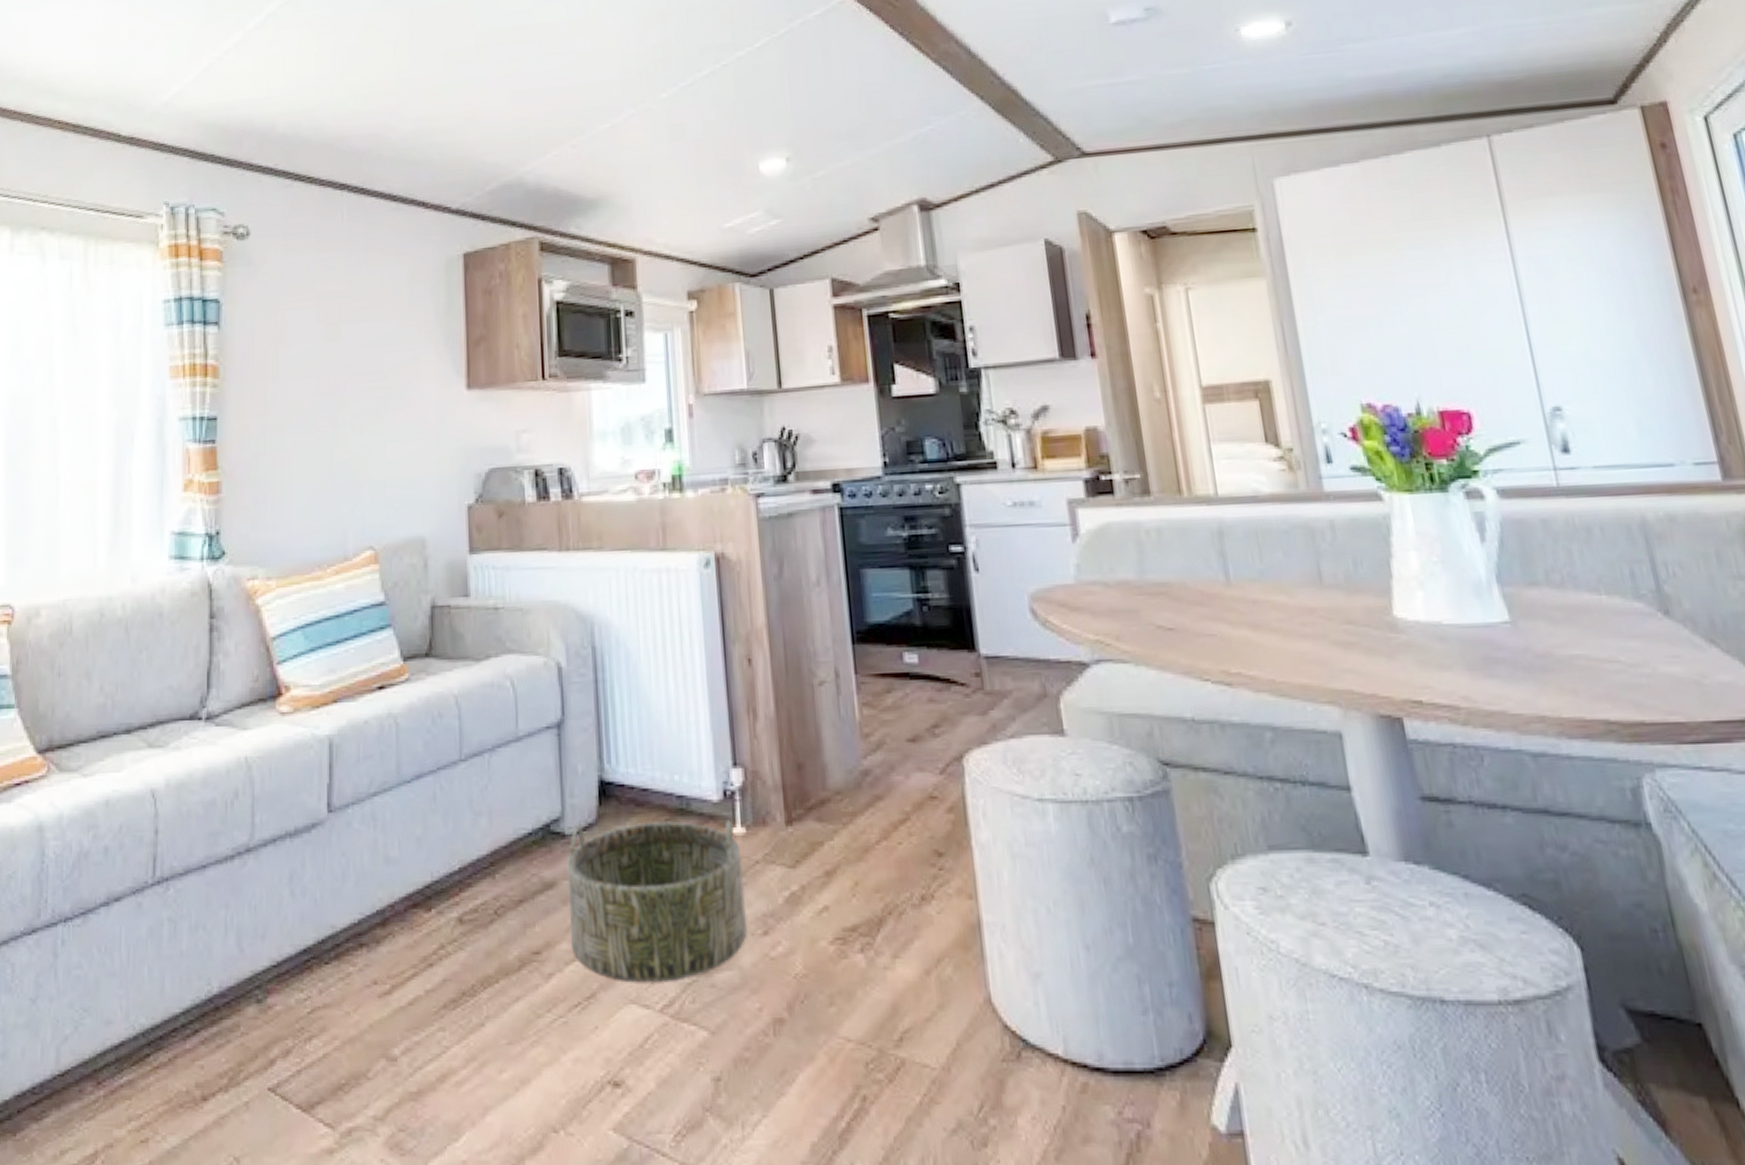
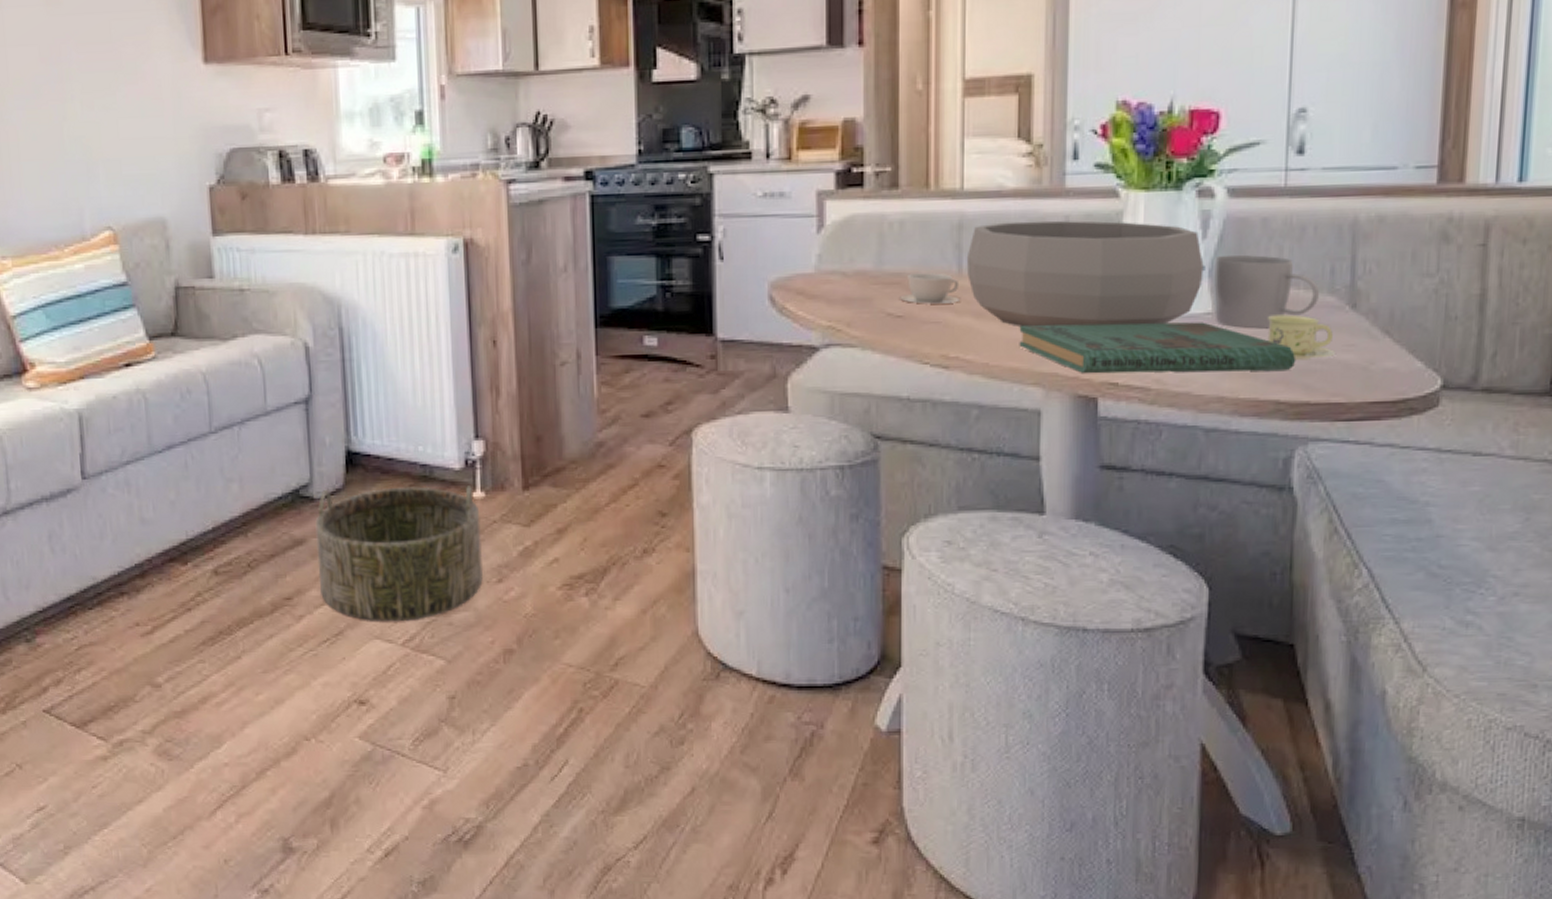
teacup: none [1168,582,1232,616] -> present [900,273,960,304]
decorative bowl: none [1232,525,1492,640] -> present [966,220,1204,327]
book: none [1301,632,1618,690] -> present [1019,322,1296,374]
mug: none [1498,558,1625,639] -> present [1212,254,1319,329]
cup and saucer: none [1573,622,1661,674] -> present [1267,314,1336,361]

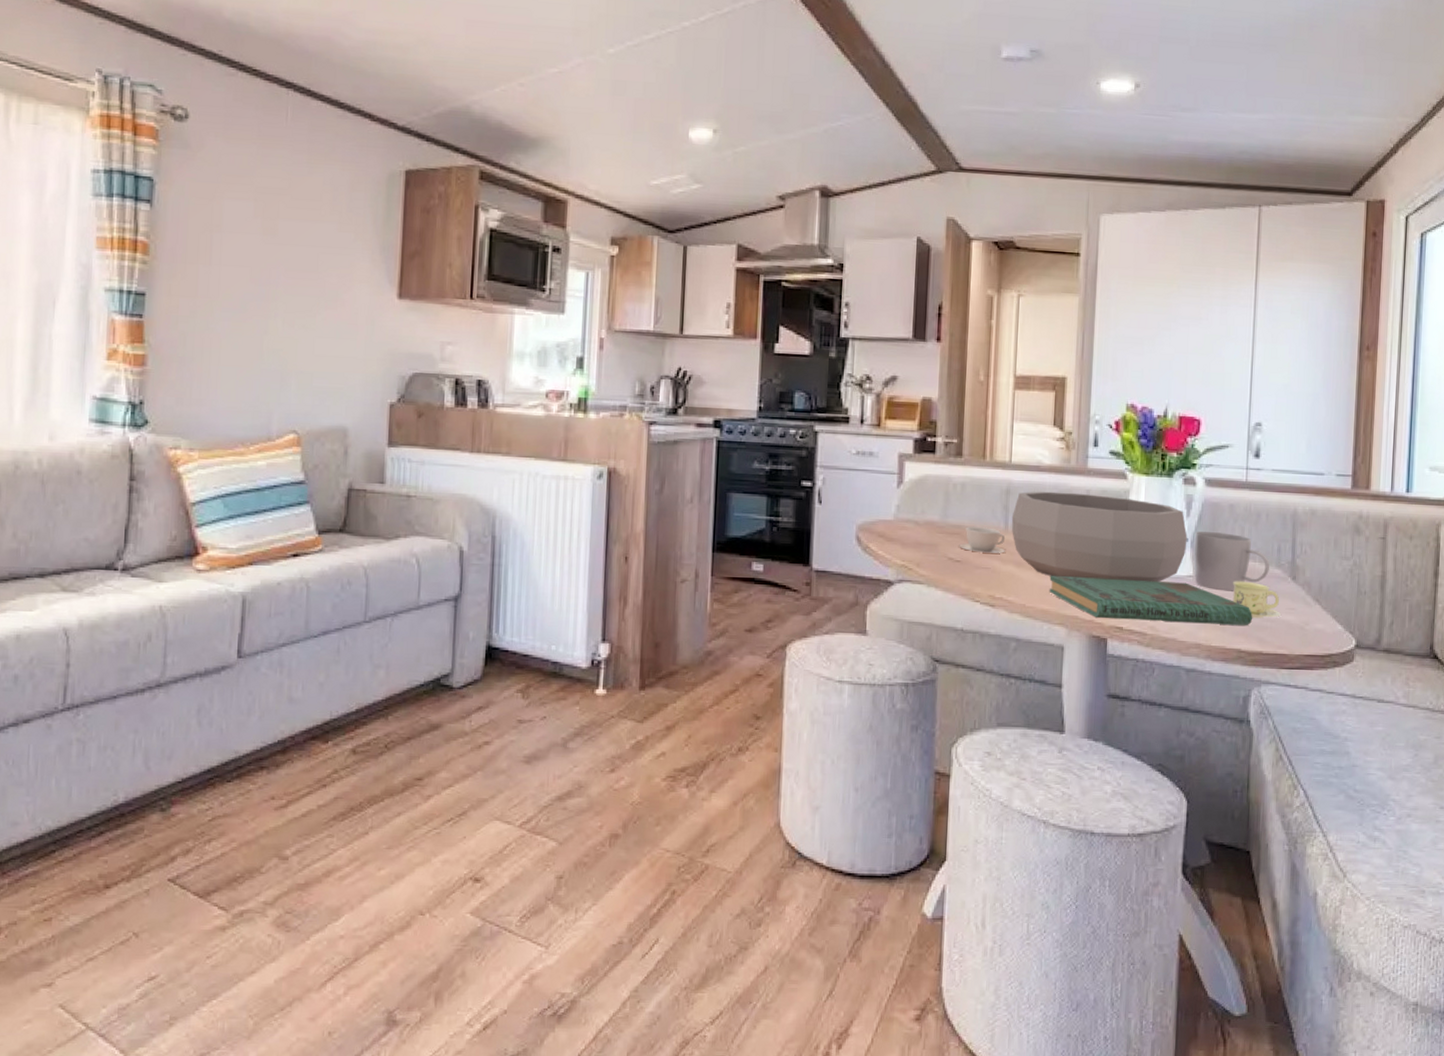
basket: present [315,485,484,621] -> none [449,680,600,804]

